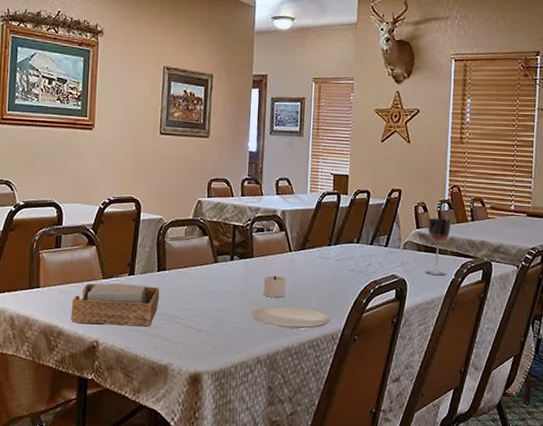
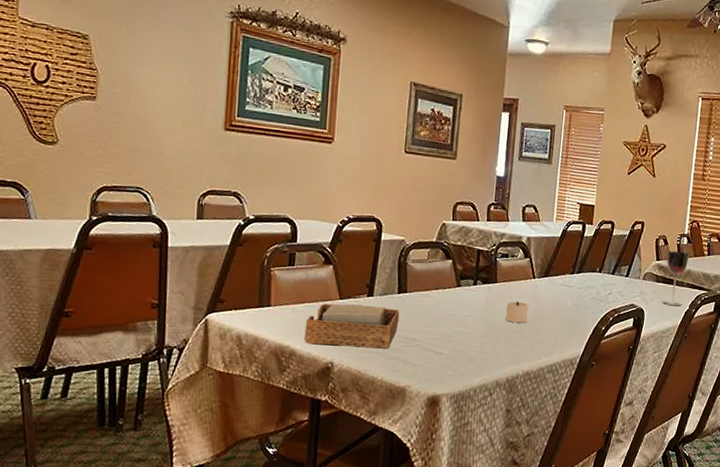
plate: present [251,306,331,330] -> none [492,331,571,355]

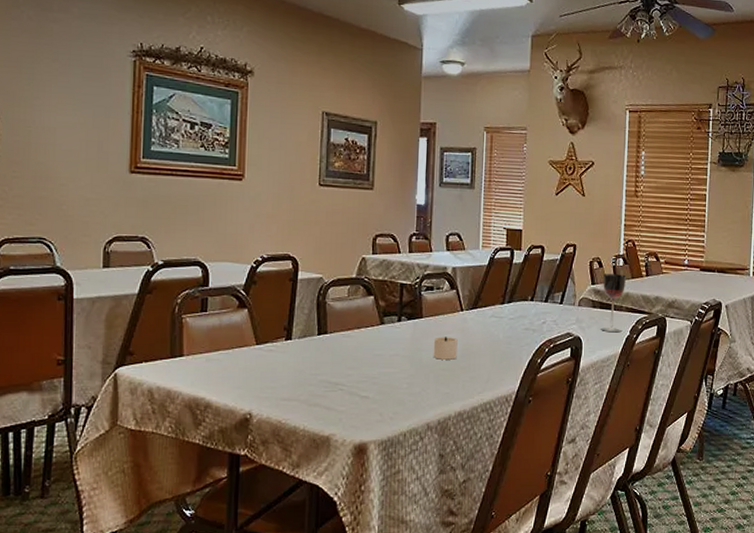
napkin holder: present [304,303,400,350] -> none [220,349,321,397]

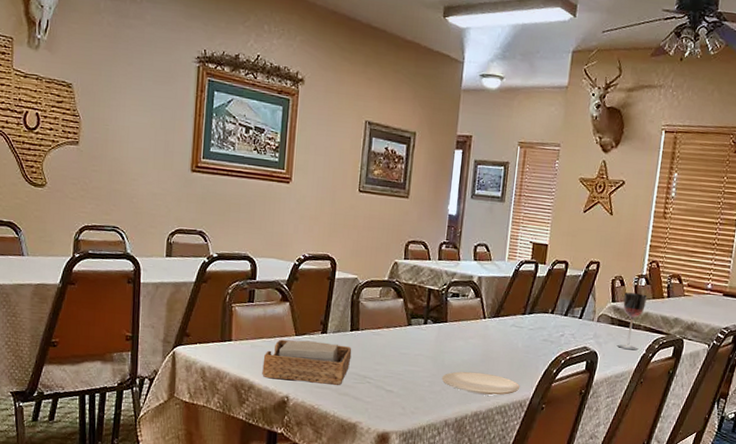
napkin holder: none [220,349,321,397] -> present [262,339,352,386]
plate: none [421,368,505,393] -> present [442,371,521,396]
candle: present [433,337,458,360] -> none [454,341,479,364]

